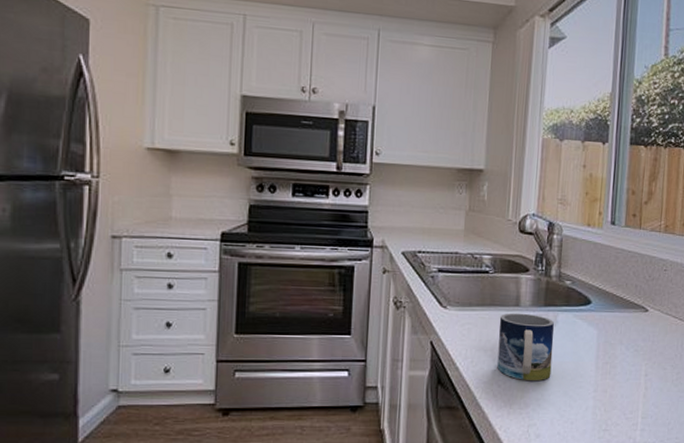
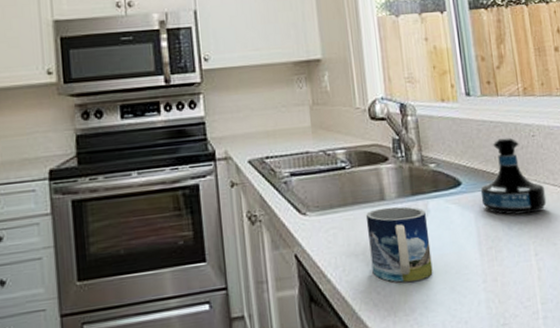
tequila bottle: none [606,268,666,339] -> present [480,137,547,215]

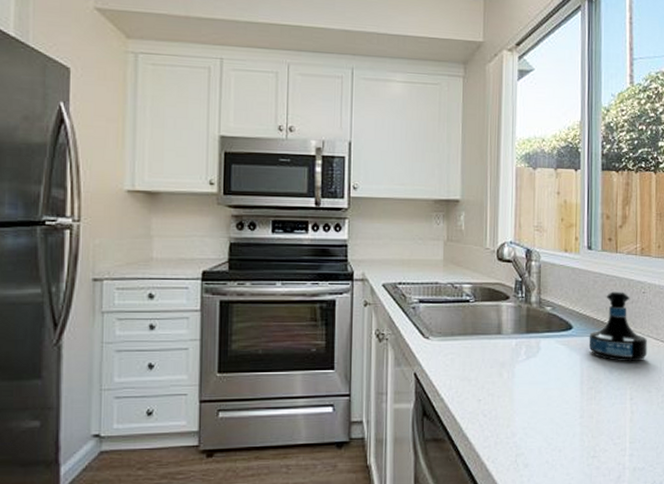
mug: present [365,206,433,283] -> none [482,341,537,409]

